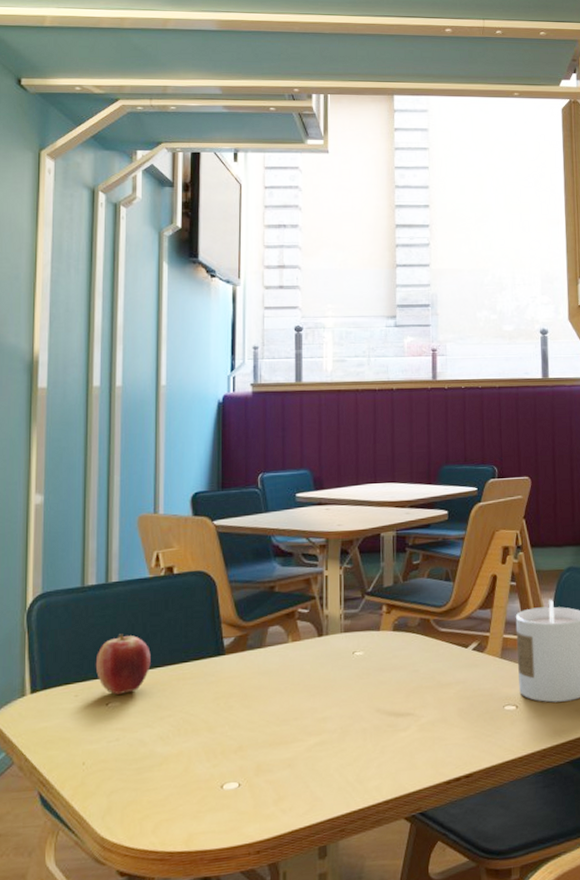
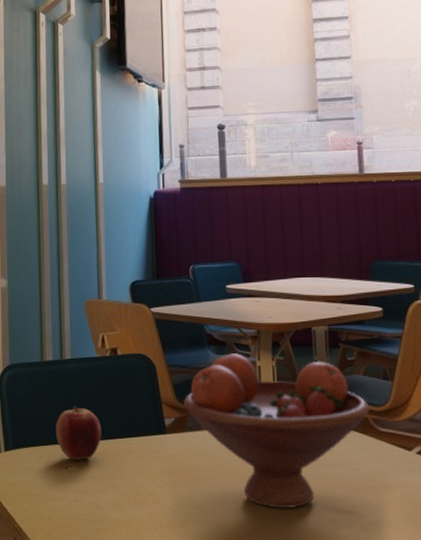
fruit bowl: none [245,564,432,721] -> present [183,353,370,509]

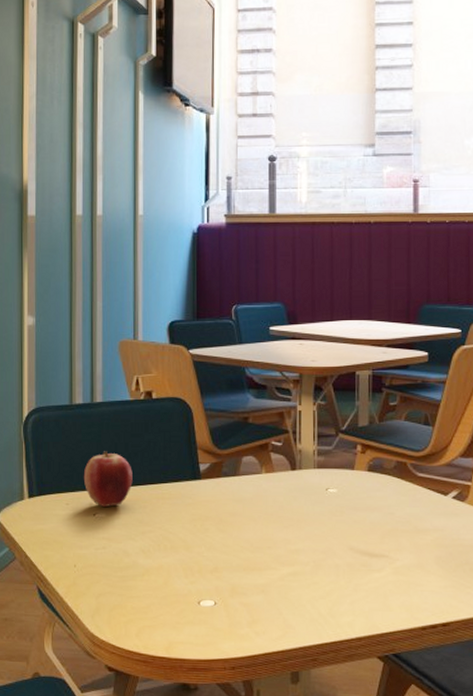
fruit bowl: present [183,353,370,509] -> none [220,397,409,554]

